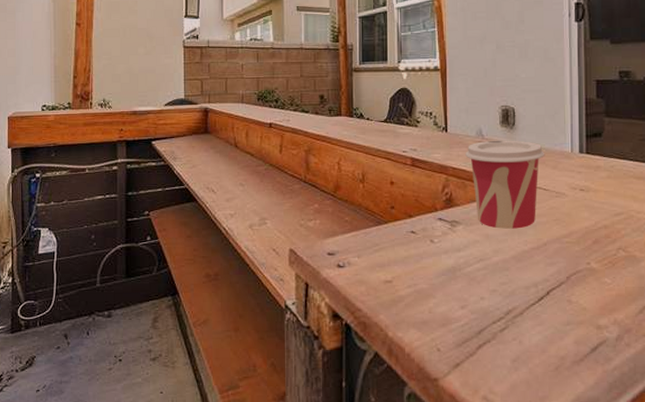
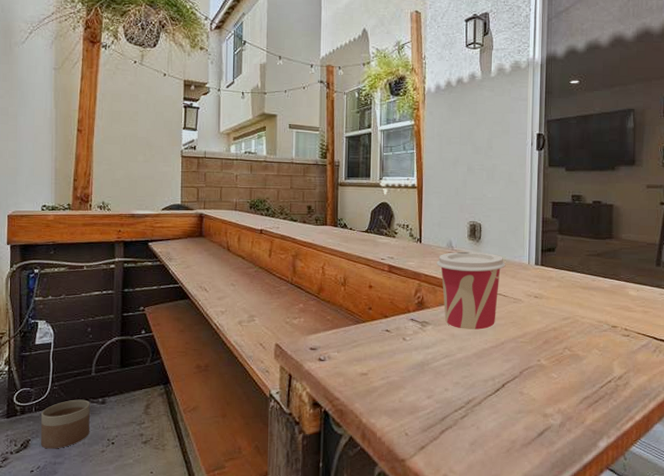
planter: none [45,312,96,367] -> present [40,399,90,449]

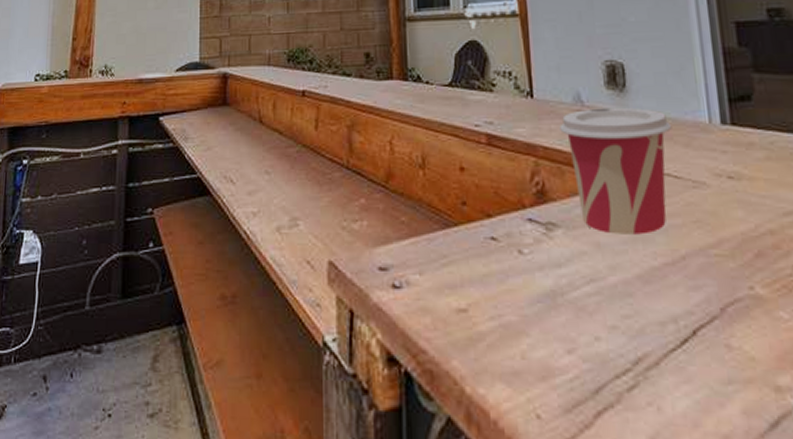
planter: present [40,399,90,449] -> none [18,345,82,422]

